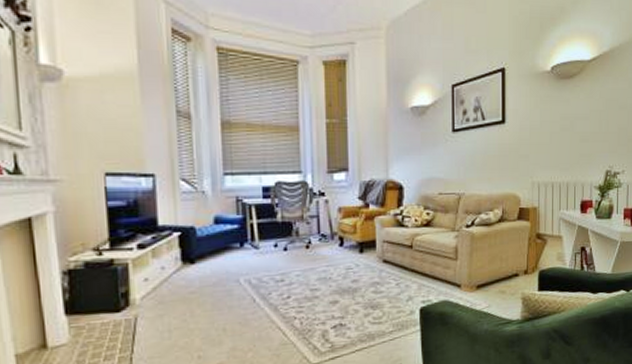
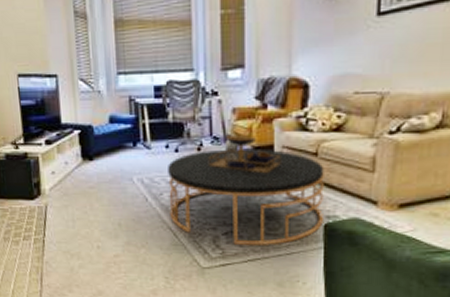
coffee table: none [277,232,419,337] -> present [168,135,324,246]

